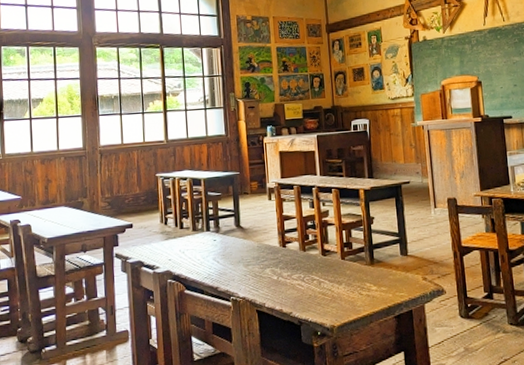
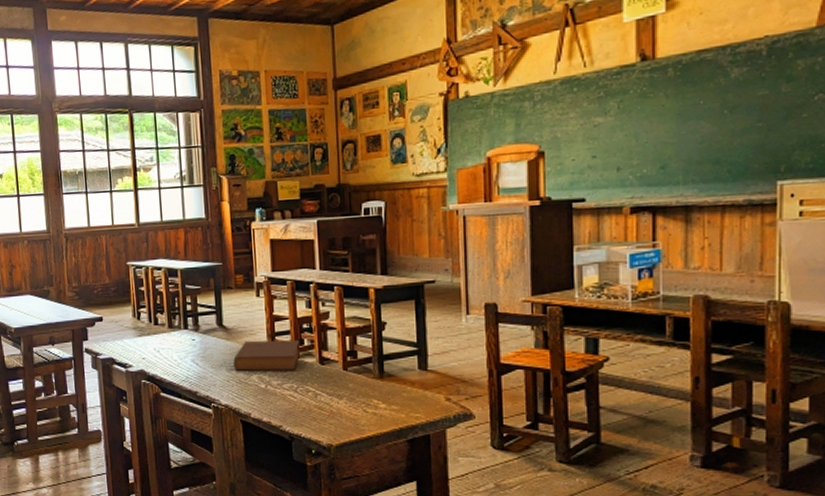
book: none [249,236,306,266] -> present [233,340,301,371]

